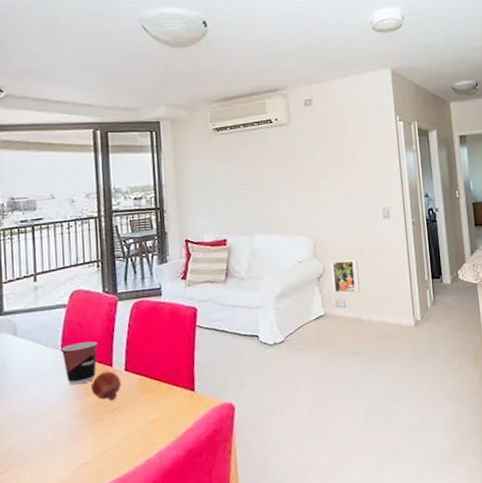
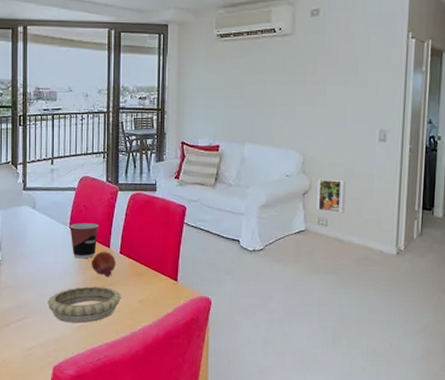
decorative bowl: none [38,412,131,464] -> present [47,286,121,324]

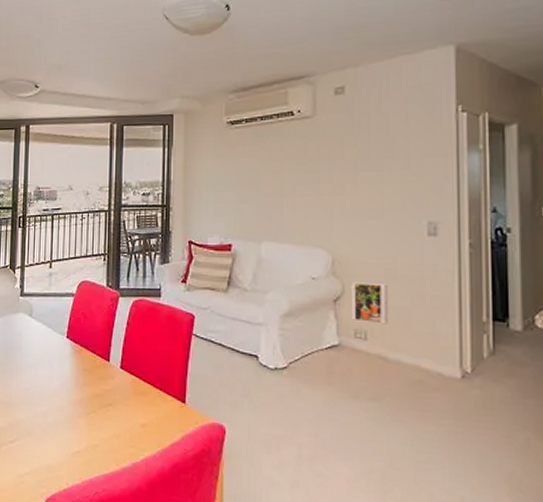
decorative bowl: present [47,286,121,324] -> none [41,405,122,449]
cup: present [70,223,99,259] -> none [67,332,98,374]
fruit: present [91,251,116,277] -> none [89,365,116,395]

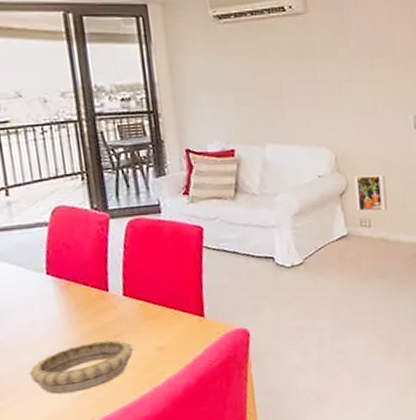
decorative bowl: none [41,405,122,449] -> present [29,339,134,395]

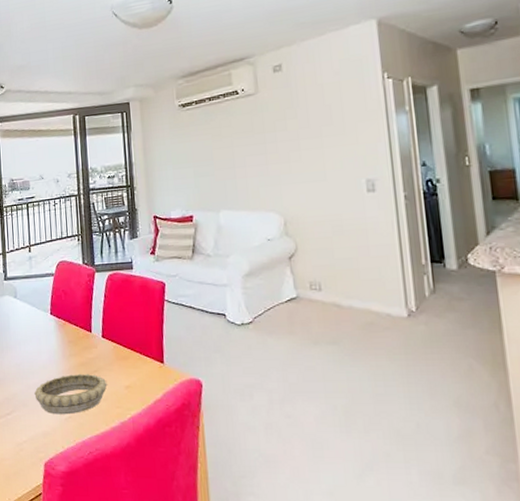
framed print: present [353,175,388,211] -> none [302,239,339,275]

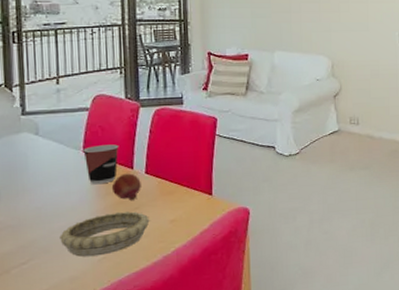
cup: none [50,308,79,346] -> present [83,144,119,185]
fruit: none [74,336,99,363] -> present [111,173,141,200]

